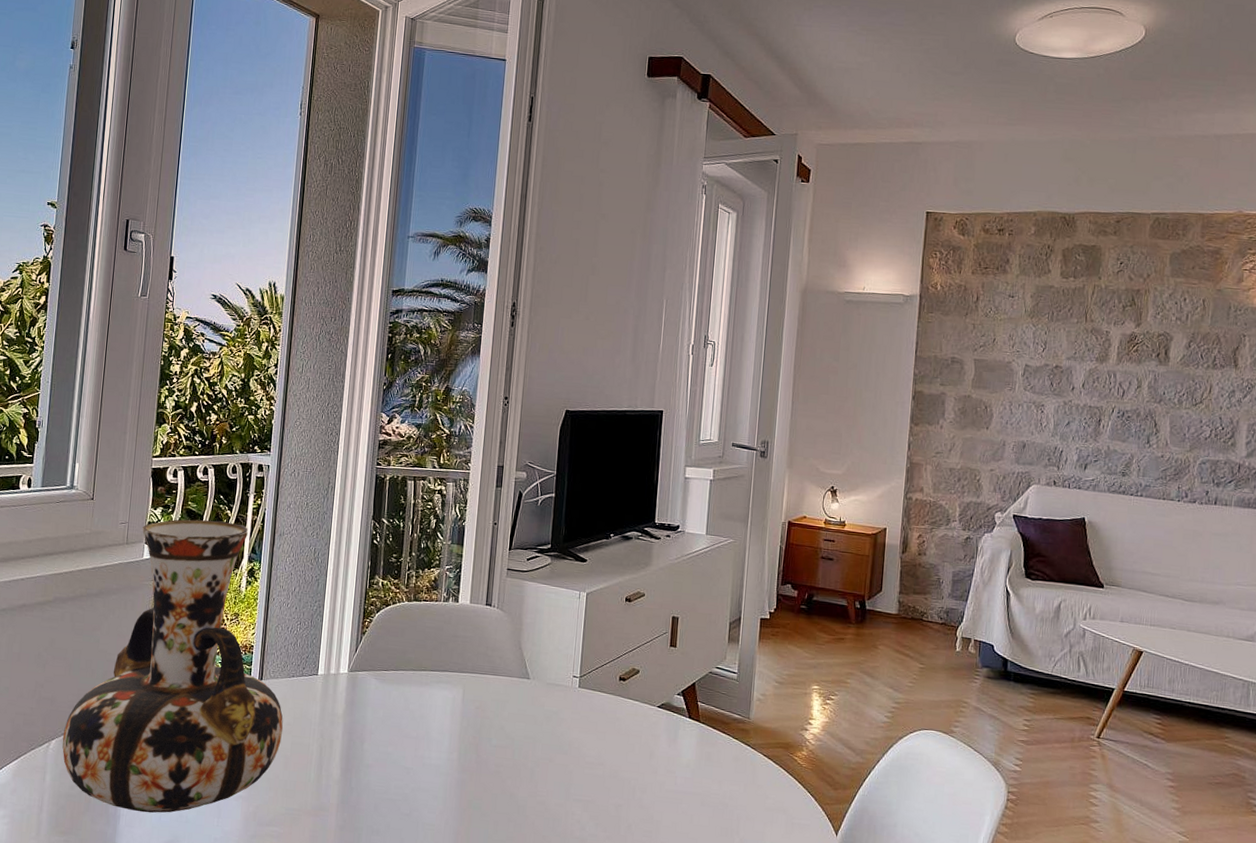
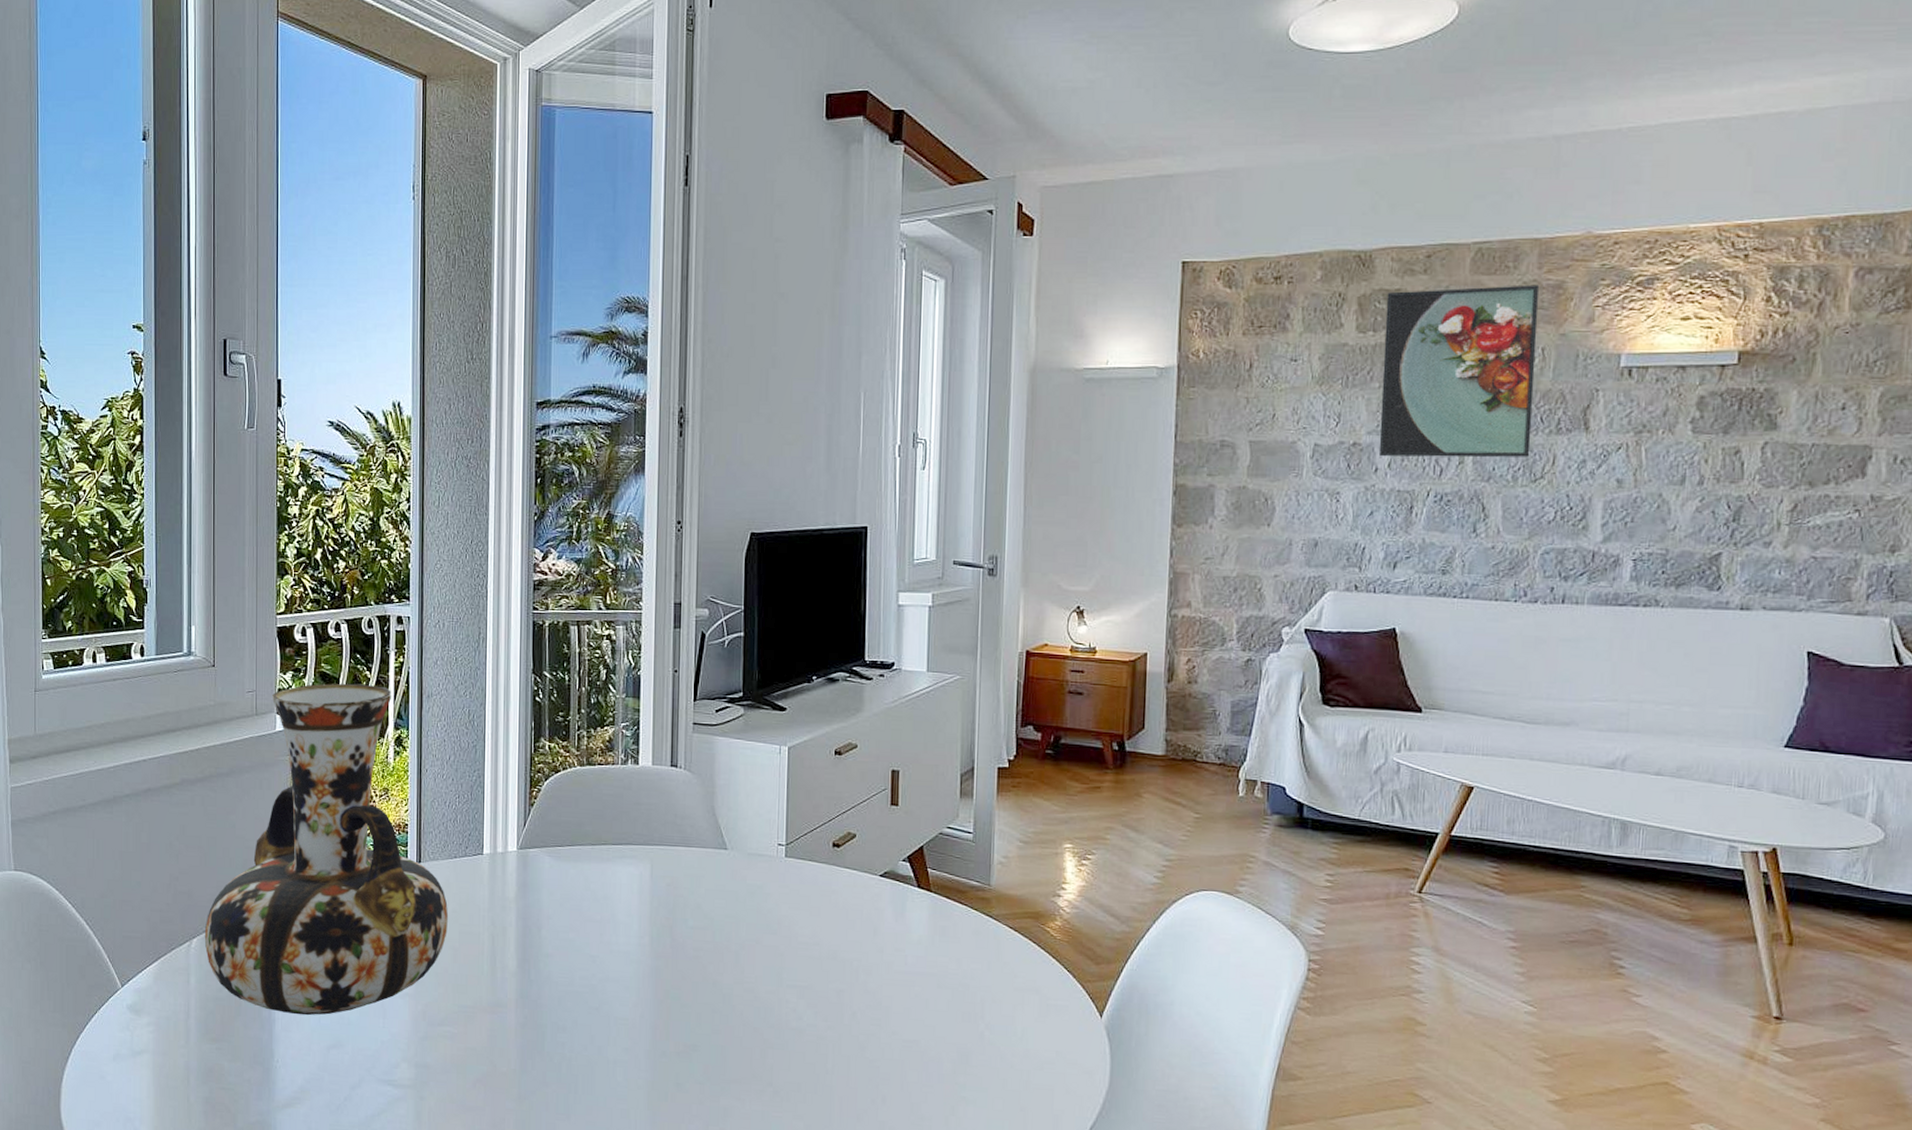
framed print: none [1075,247,1202,386] -> present [1378,284,1540,458]

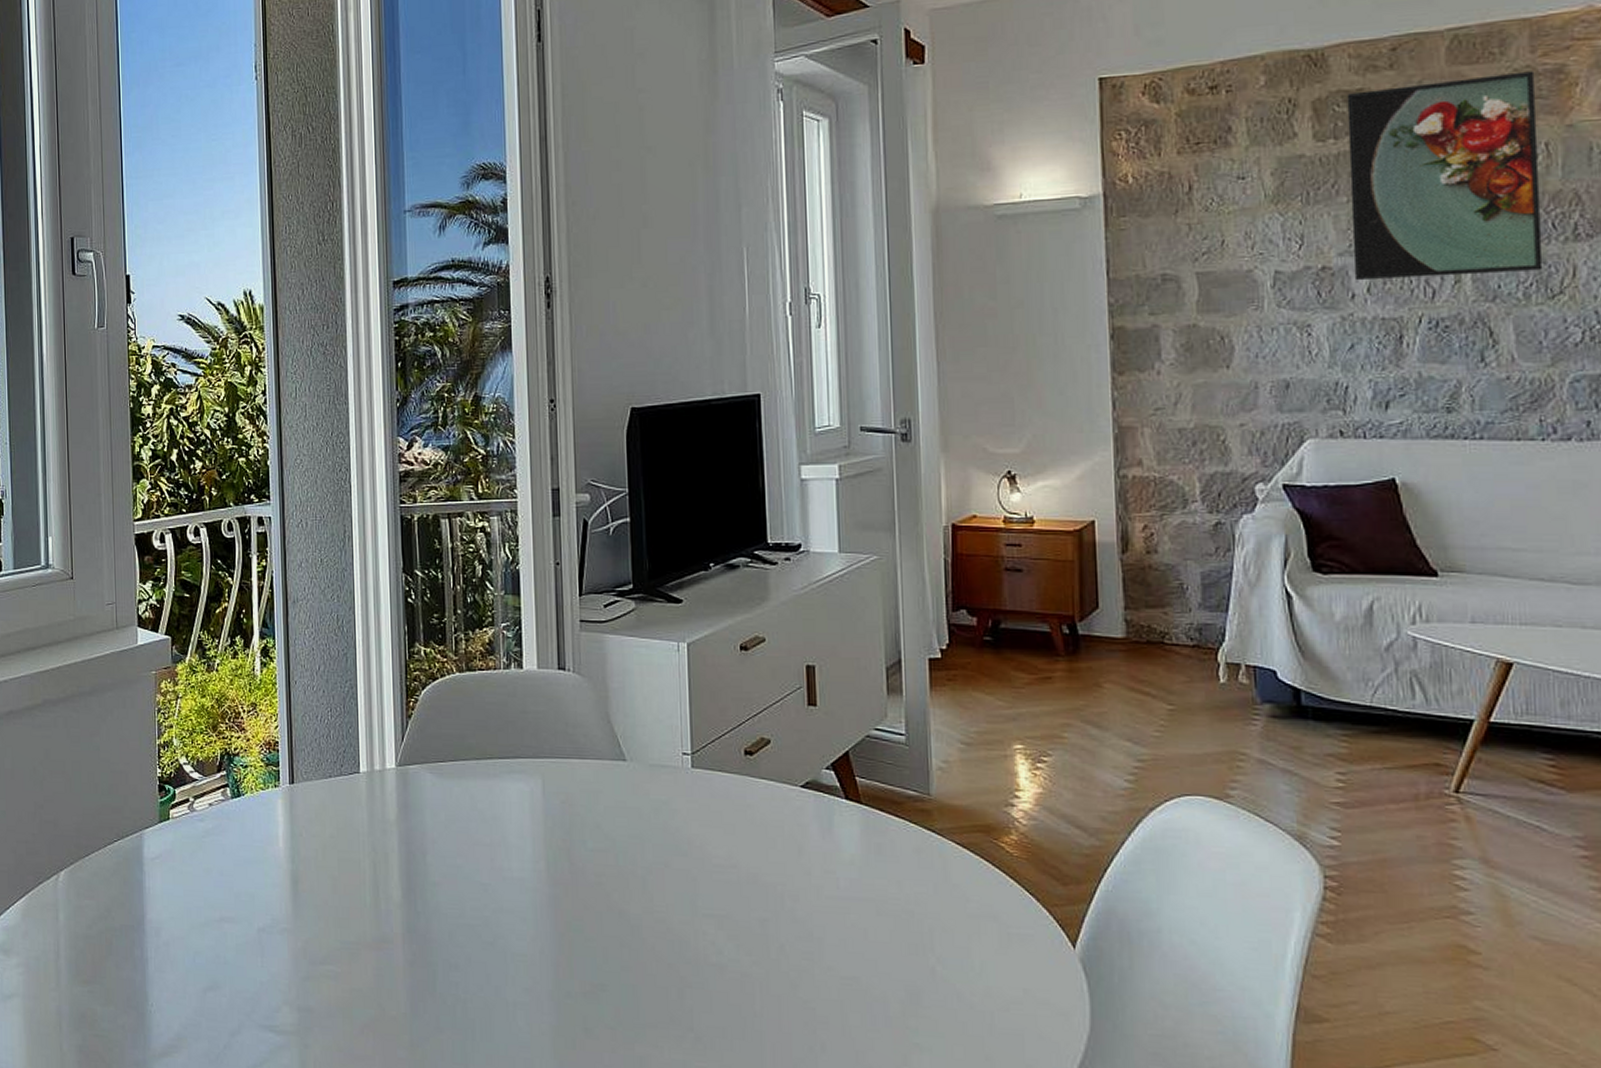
vase: present [204,683,449,1016] -> none [72,591,326,955]

